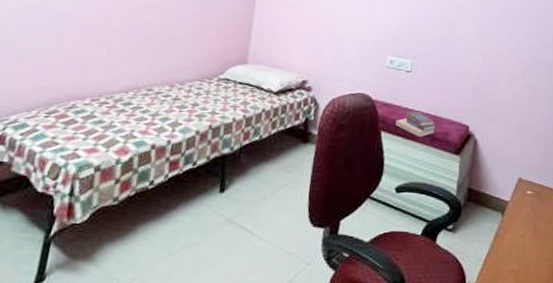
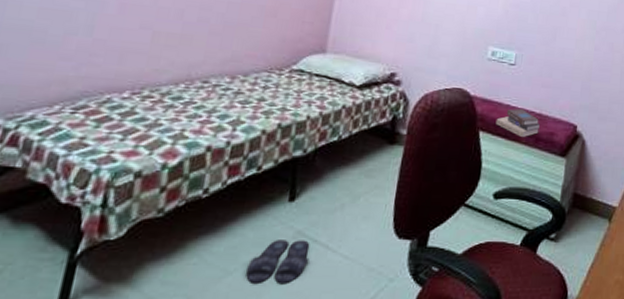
slippers: none [185,226,238,265] -> present [246,240,310,285]

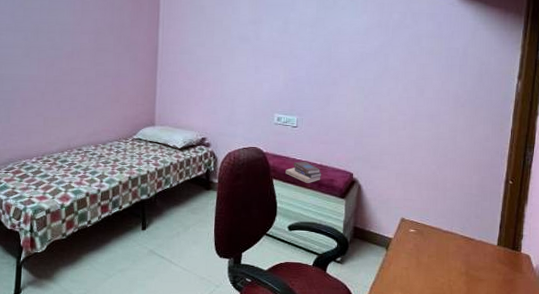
slippers: present [246,240,310,285] -> none [121,255,160,286]

